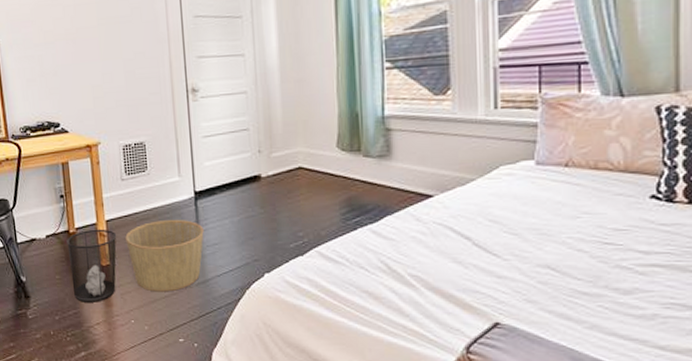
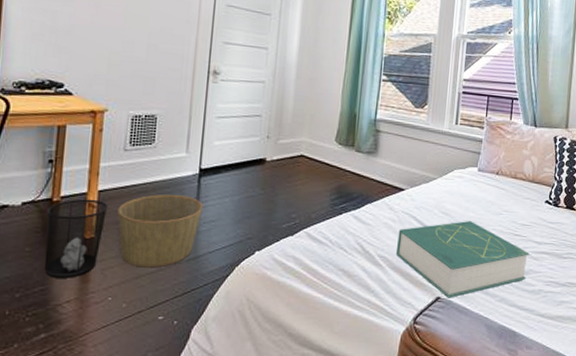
book: none [431,229,631,324] -> present [395,221,529,298]

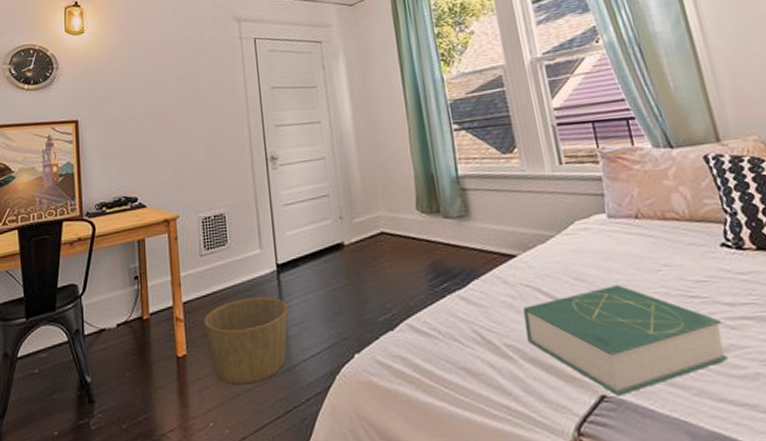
waste bin: present [44,198,109,278] -> none [139,312,195,404]

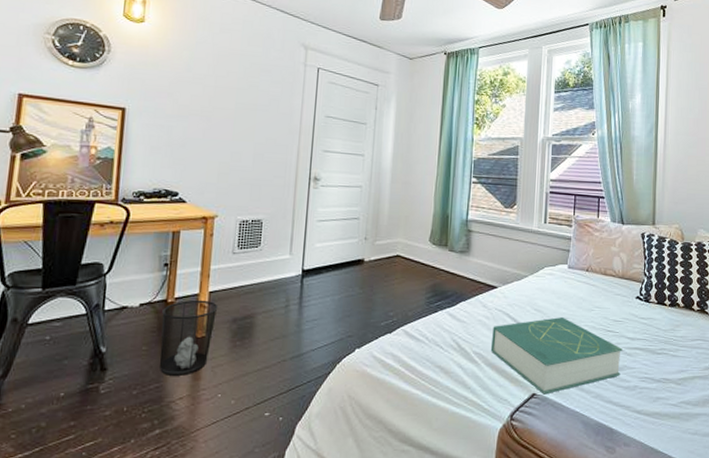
waste bin: none [139,312,195,404] -> present [159,299,218,376]
basket: present [204,297,288,385] -> none [226,295,306,365]

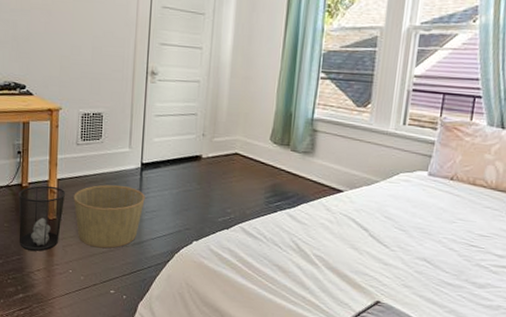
basket: none [226,295,306,365] -> present [73,184,145,249]
book: present [490,317,623,395] -> none [332,227,488,304]

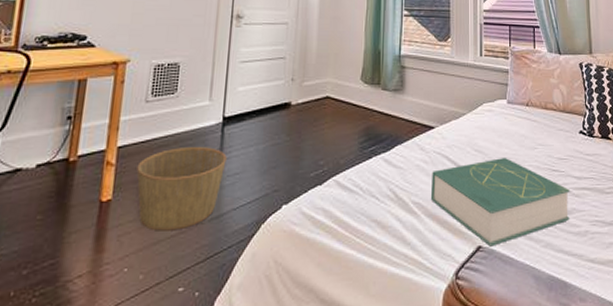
waste bin: present [18,185,66,251] -> none [56,156,128,249]
book: none [332,227,488,304] -> present [430,158,570,247]

